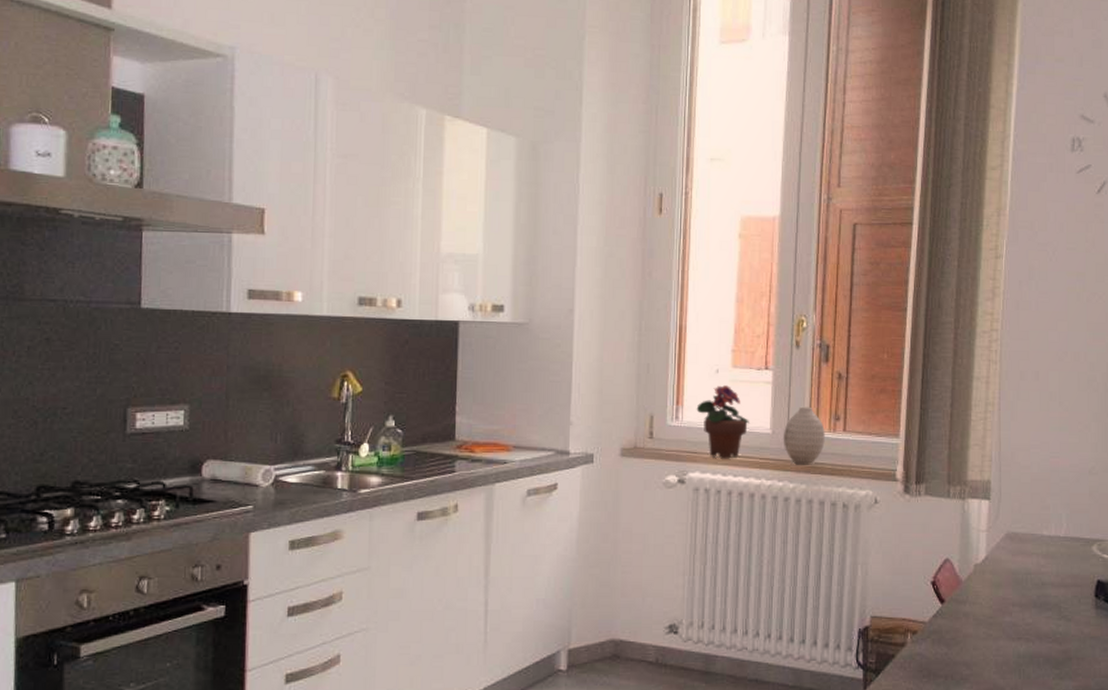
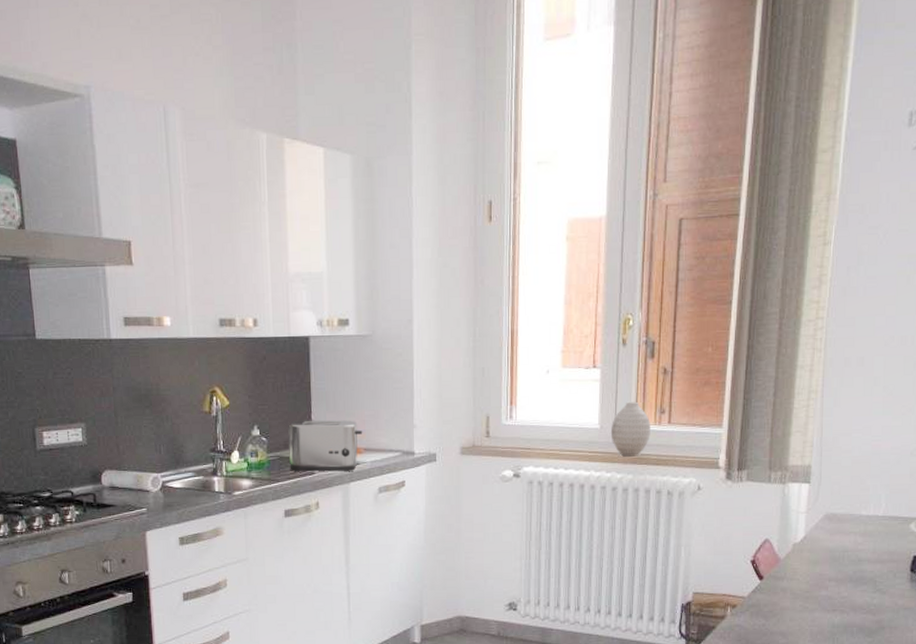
toaster: none [427,411,513,472] -> present [288,419,363,472]
potted flower: present [696,385,749,458] -> none [529,385,579,453]

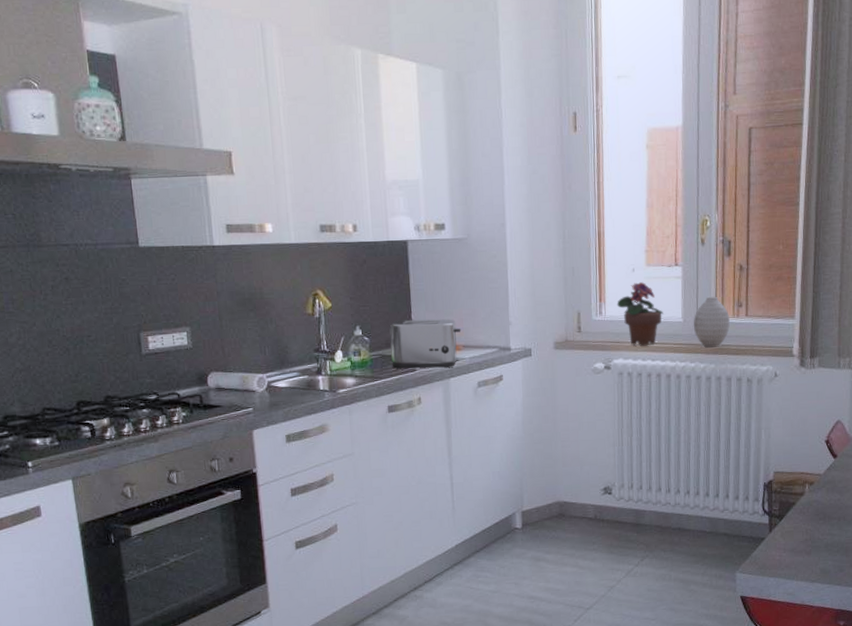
potted flower: none [529,385,579,453] -> present [617,282,663,345]

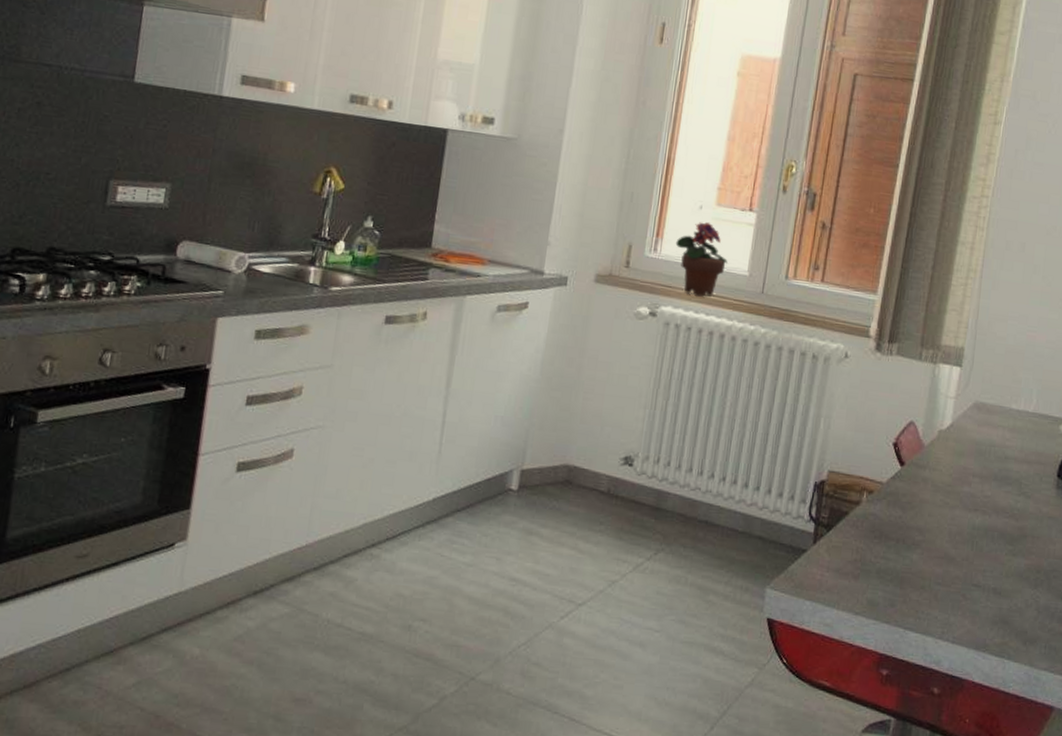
toaster: present [389,319,461,370] -> none [400,217,491,284]
vase: present [693,296,730,348] -> none [759,252,803,312]

